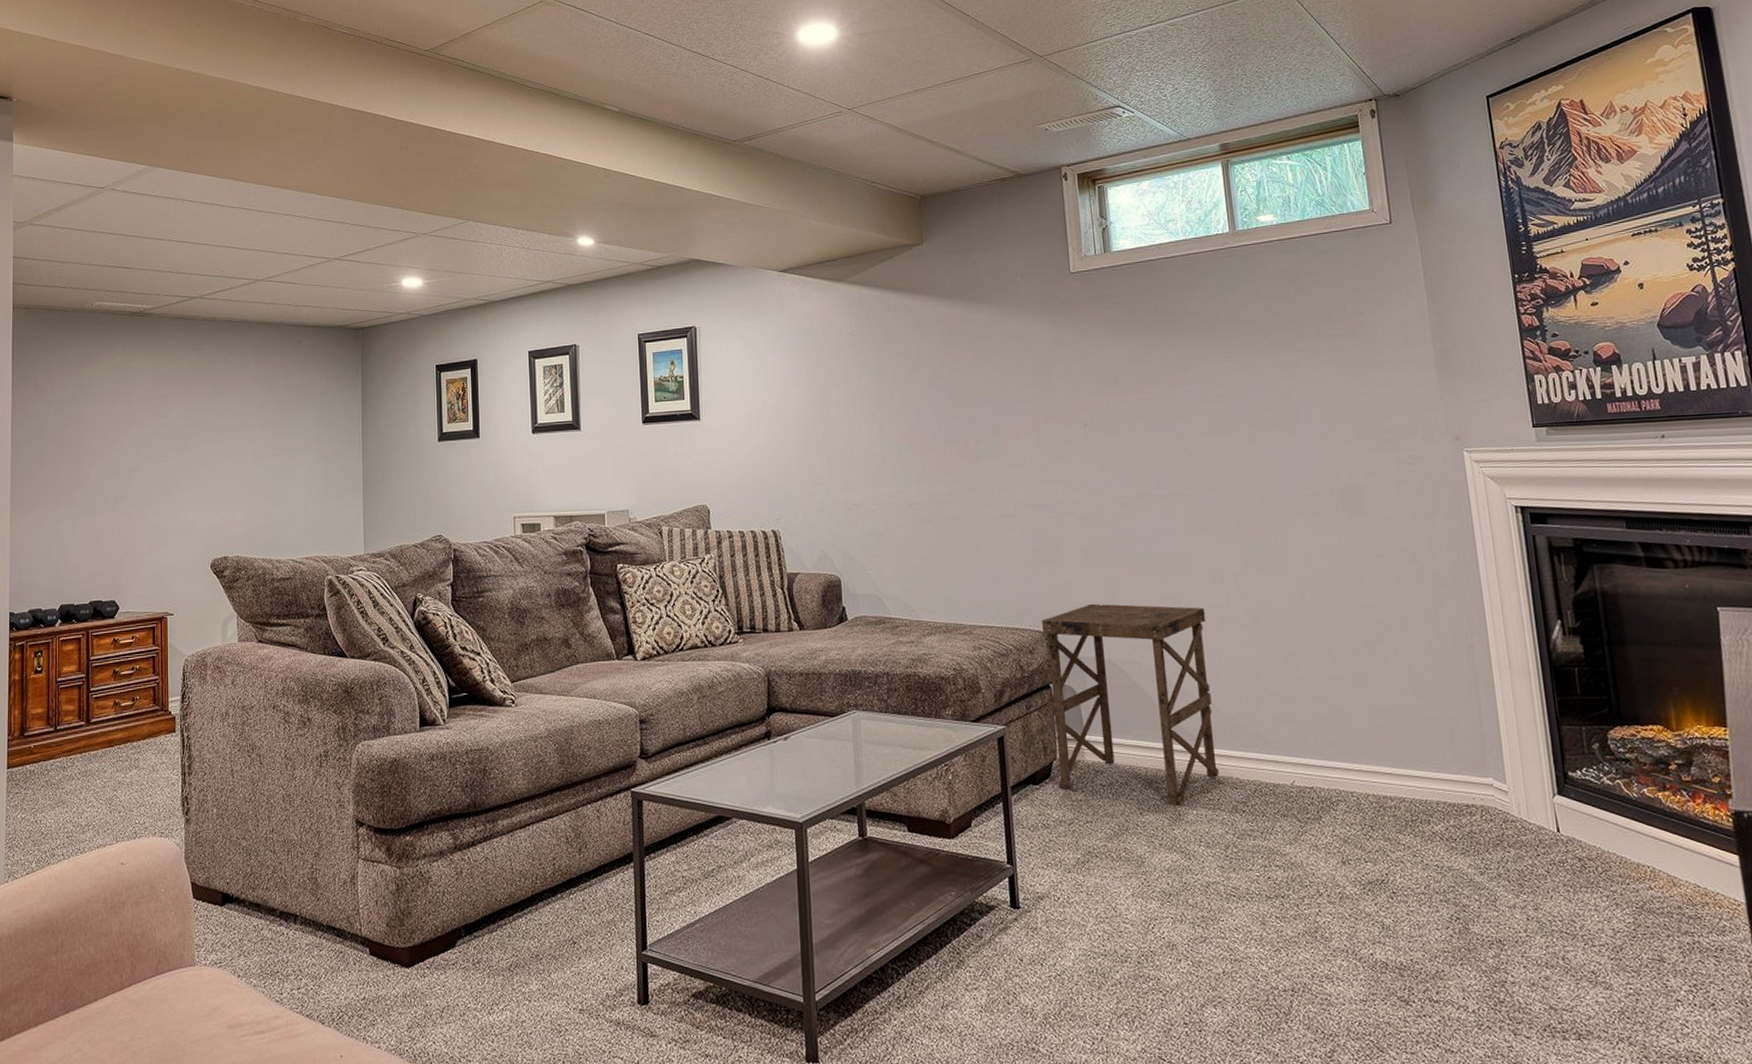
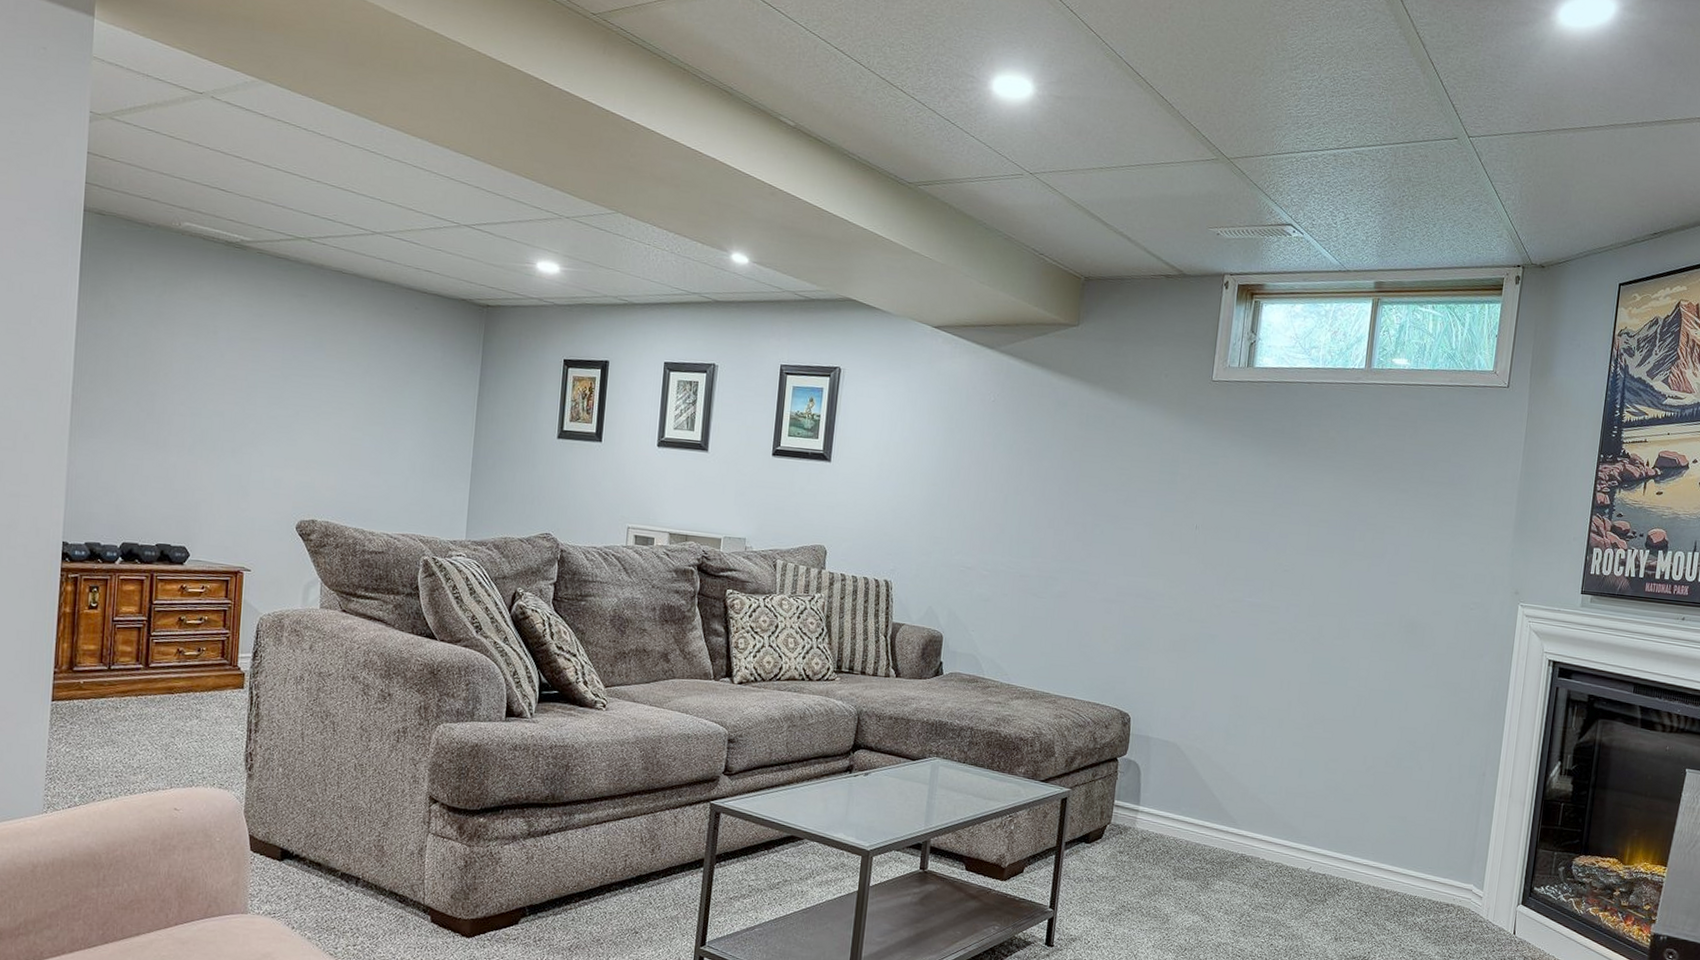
side table: present [1042,603,1219,807] -> none [1108,691,1268,877]

